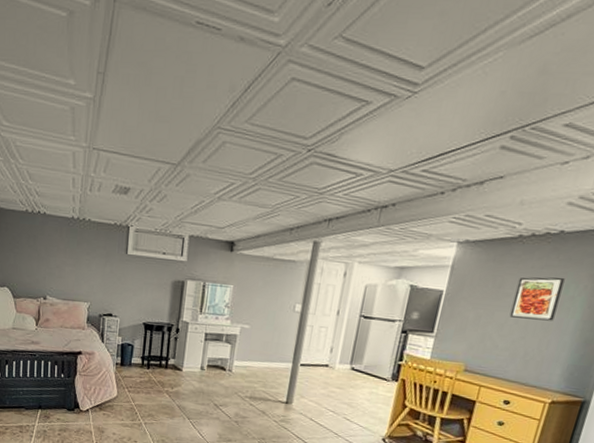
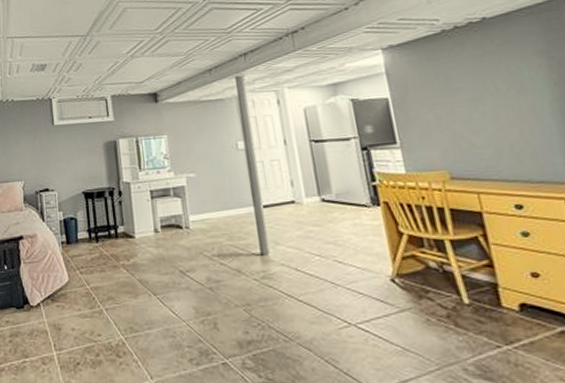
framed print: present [509,277,565,321] -> none [462,60,523,111]

